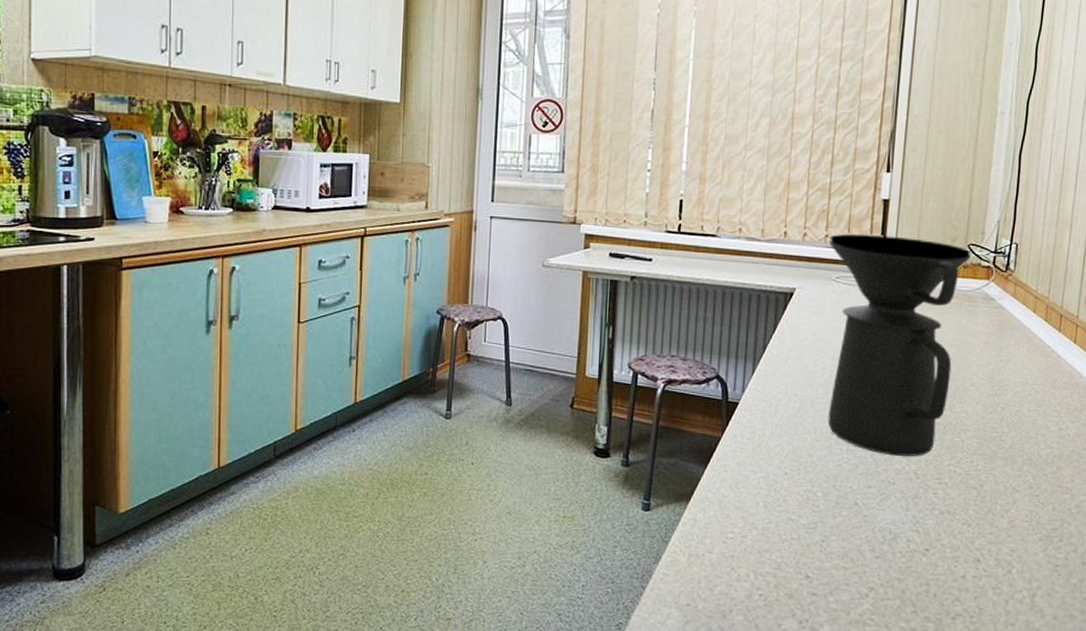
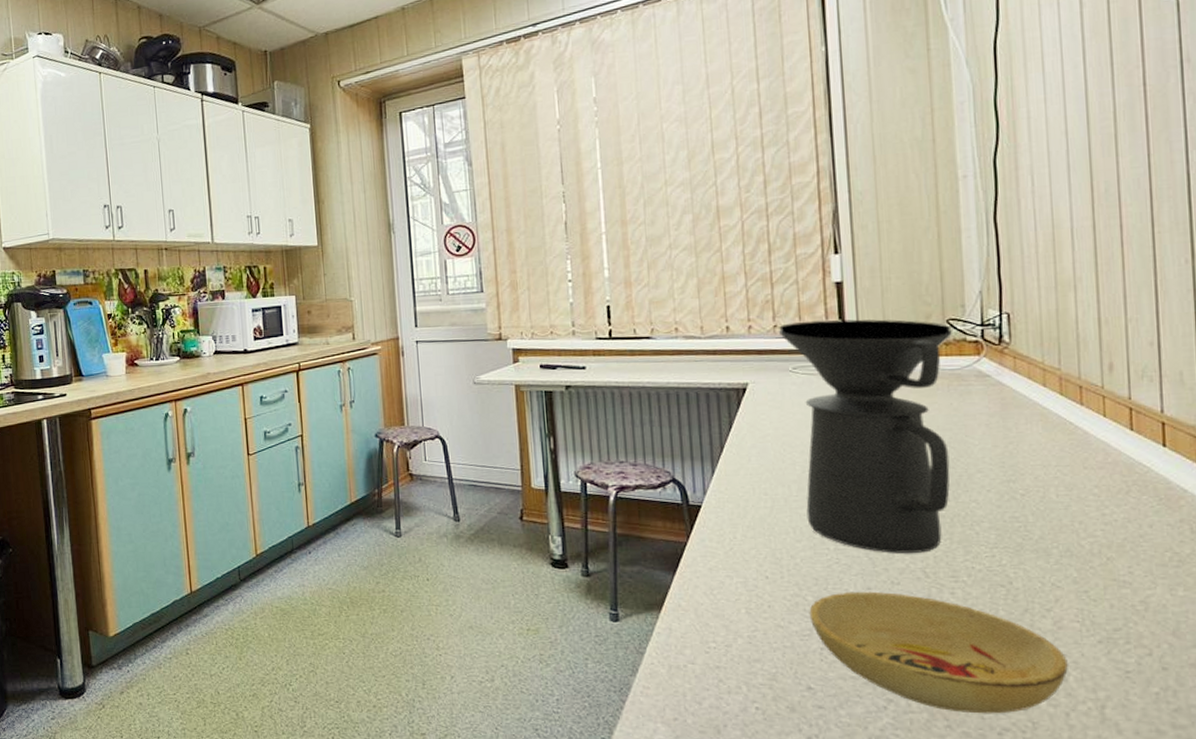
bowl: none [816,489,1014,601] -> present [809,591,1068,714]

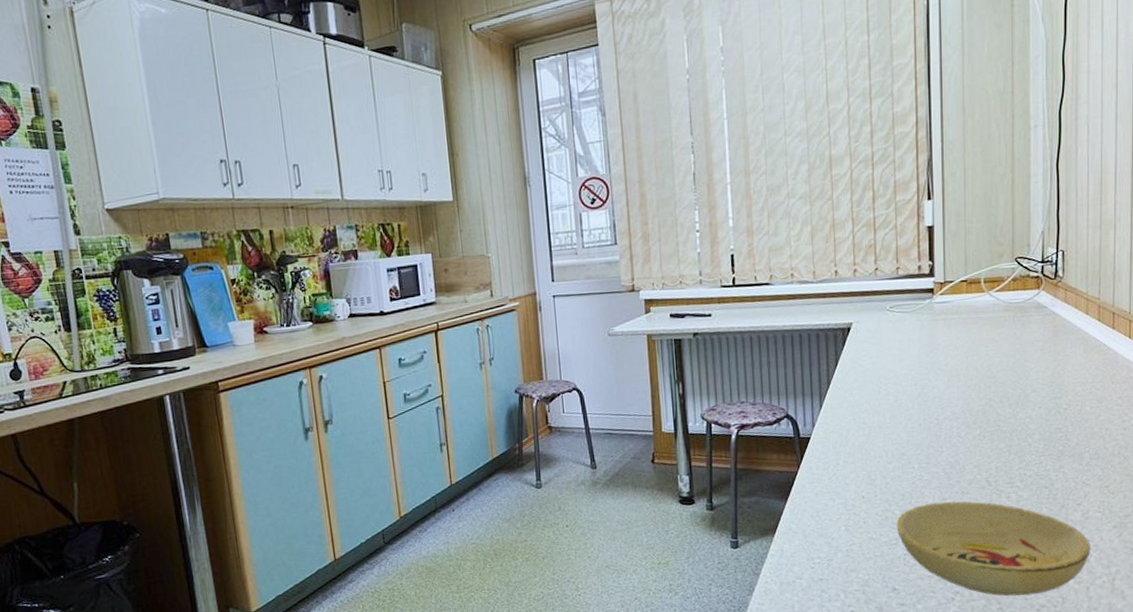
coffee maker: present [778,319,953,553] -> none [879,259,1020,467]

